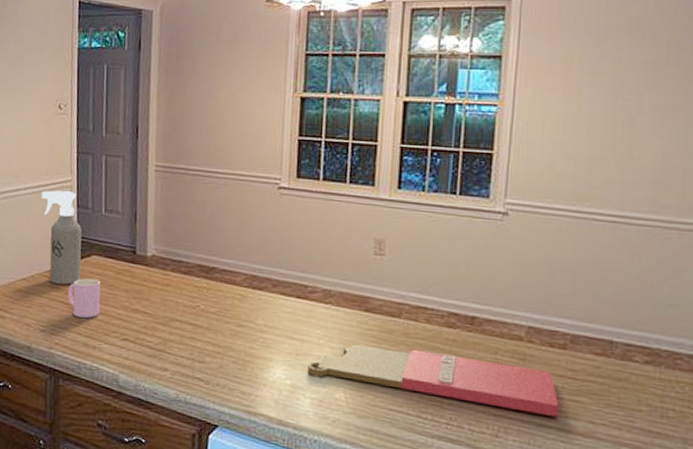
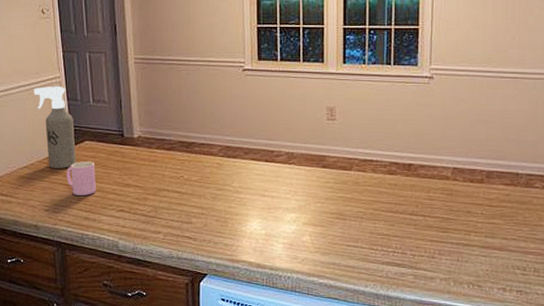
cutting board: present [307,344,559,418] -> none [278,195,480,238]

